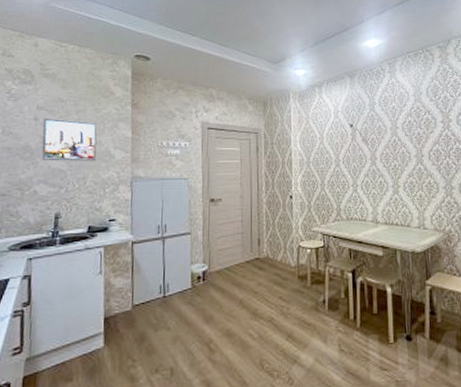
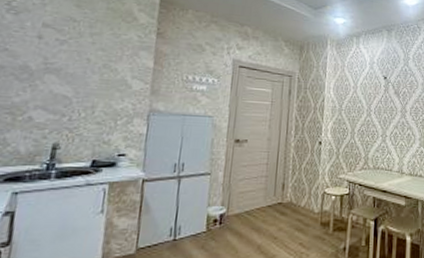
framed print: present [42,118,97,161] -> none [43,37,114,89]

